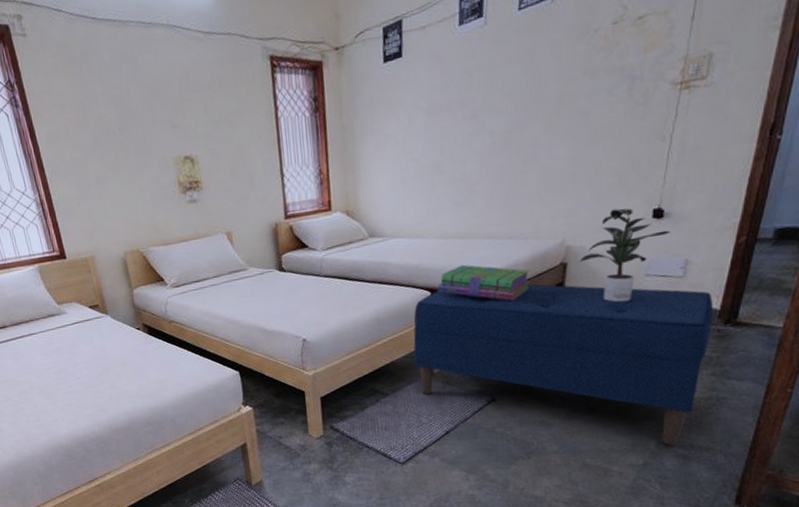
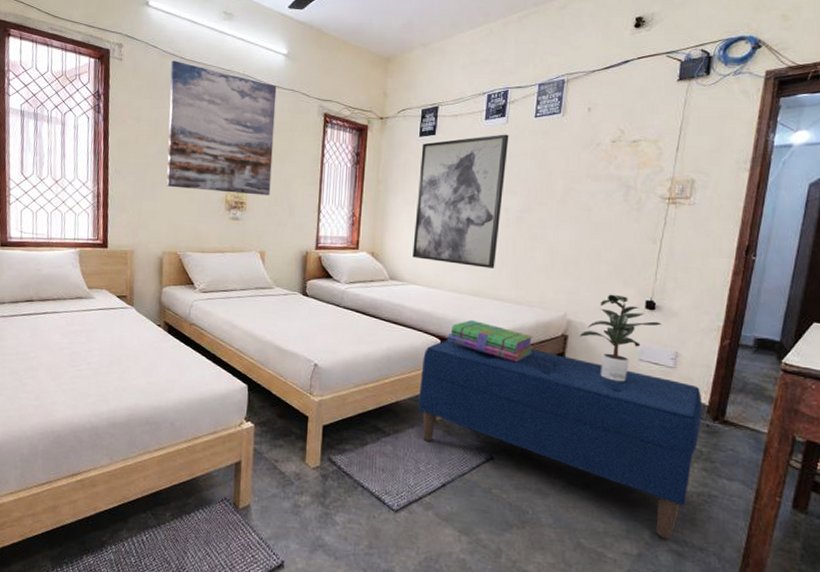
wall art: none [82,23,226,179] -> present [166,60,277,196]
wall art: none [388,39,489,209] -> present [412,134,509,268]

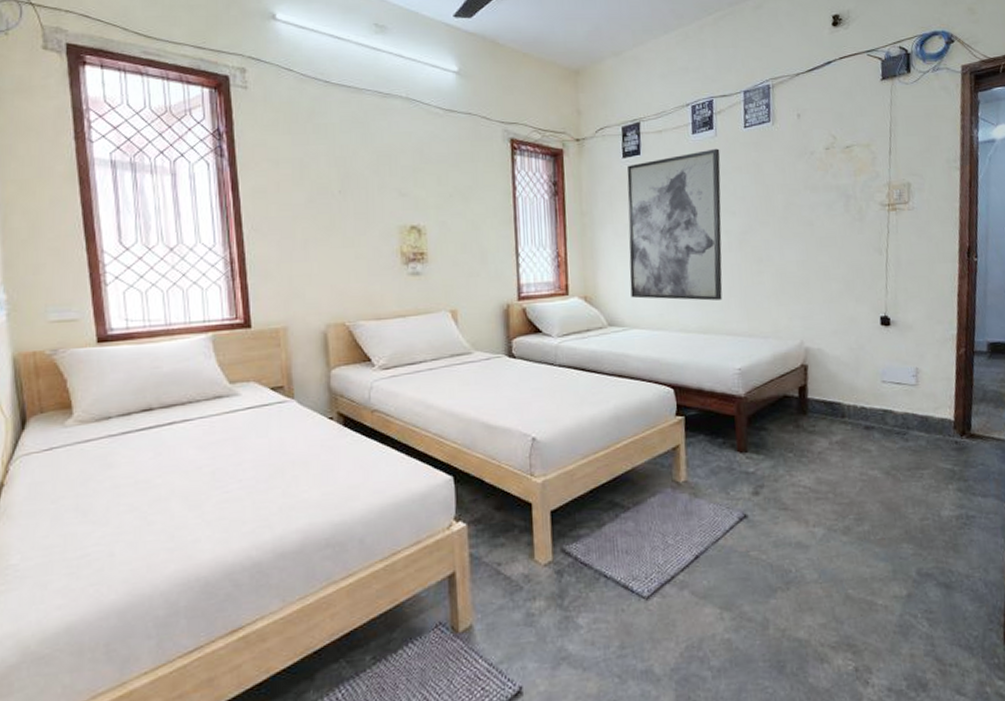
wall art: present [166,60,277,196] -> none [313,85,456,243]
bench: present [417,340,702,539] -> none [656,385,950,573]
stack of books: present [447,319,533,363] -> none [680,361,774,403]
potted plant: present [579,294,661,382] -> none [819,313,899,409]

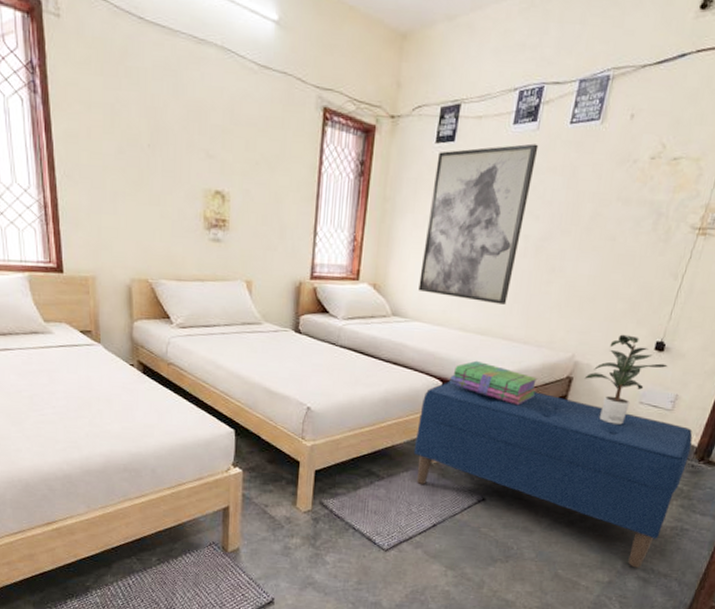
bench: none [656,385,950,573] -> present [413,382,693,568]
stack of books: none [680,361,774,403] -> present [449,360,538,406]
potted plant: none [819,313,899,409] -> present [584,334,668,425]

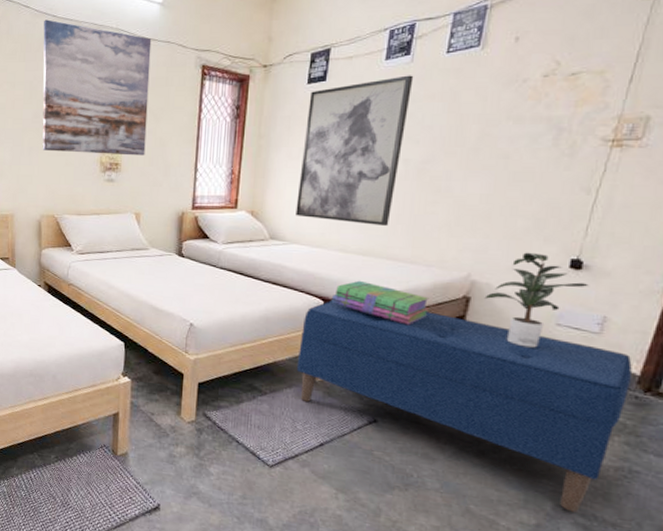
wall art: none [126,21,265,212] -> present [42,19,152,156]

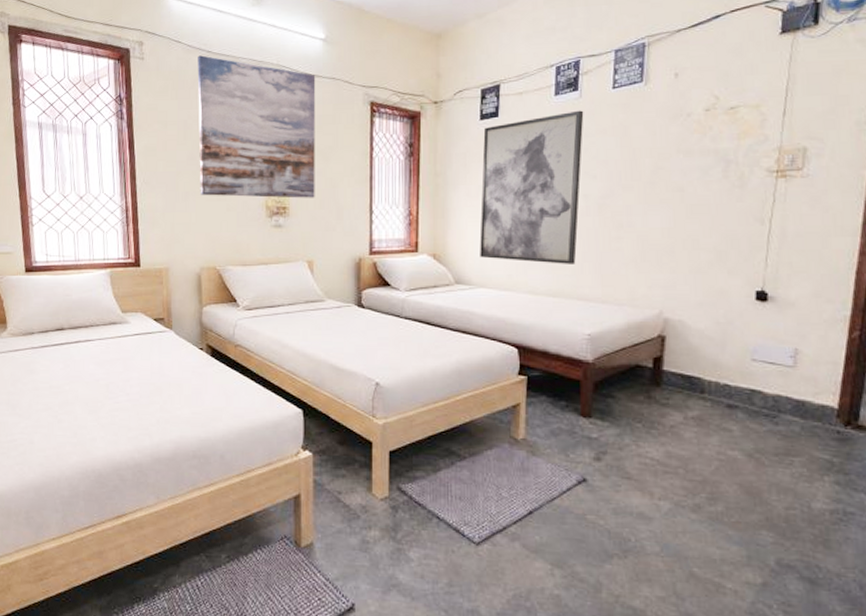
bench: present [296,301,632,512] -> none [495,348,831,565]
stack of books: present [331,280,430,325] -> none [525,324,626,370]
potted plant: present [484,252,589,348] -> none [679,286,776,386]

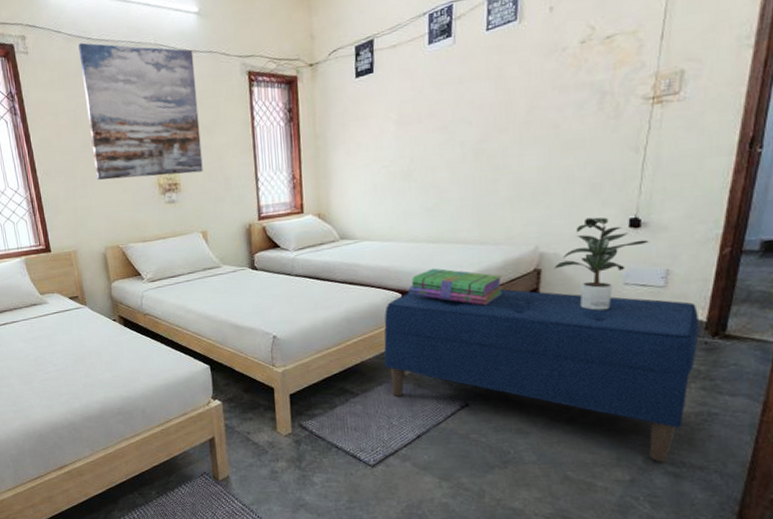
wall art: present [480,110,584,264] -> none [359,56,458,213]
bench: none [495,348,831,565] -> present [384,289,699,462]
stack of books: none [525,324,626,370] -> present [408,268,503,306]
potted plant: none [679,286,776,386] -> present [554,217,649,311]

